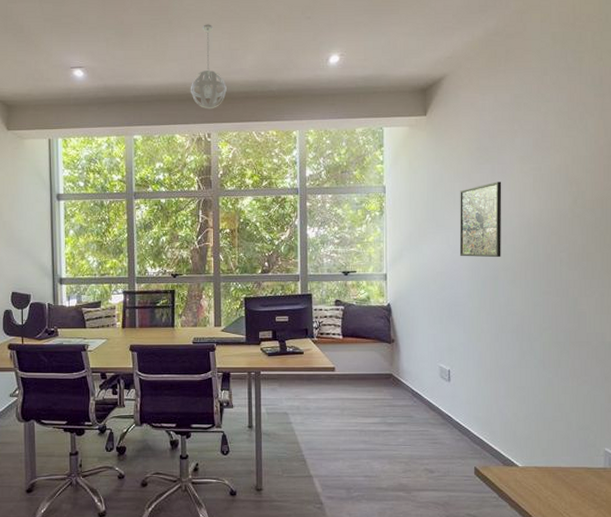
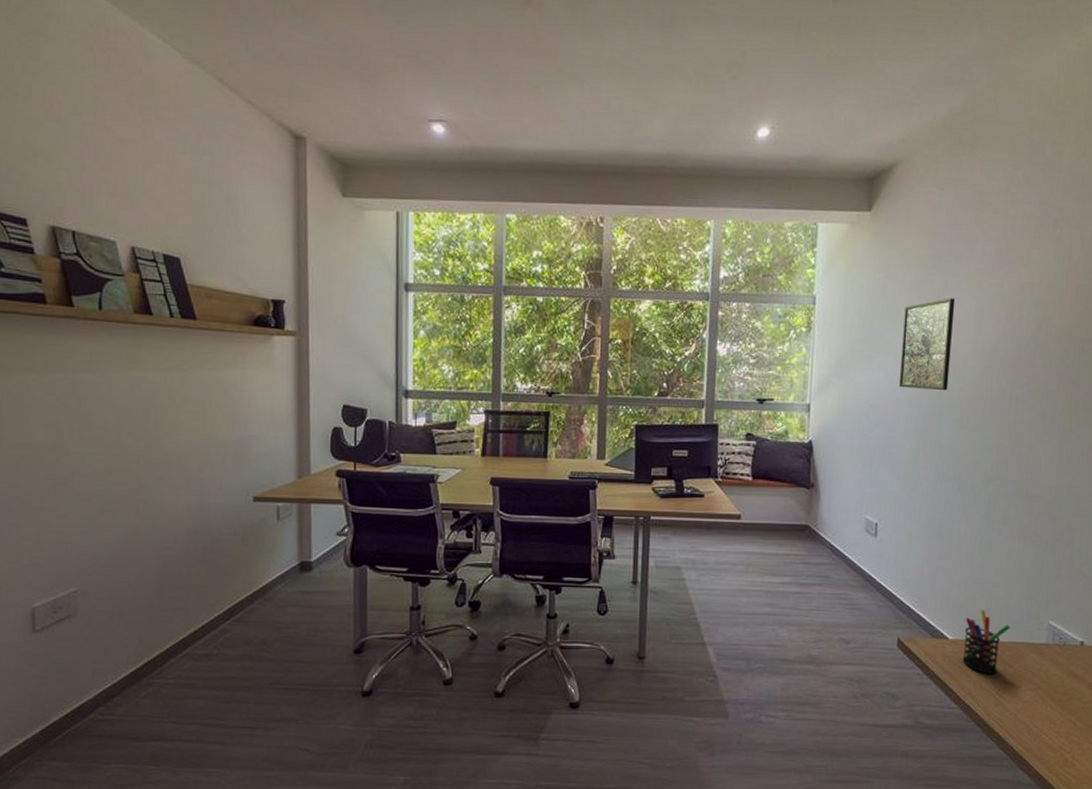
pendant light: present [190,24,227,109] -> none [580,75,627,187]
pen holder: none [531,440,571,496] -> present [962,610,1010,674]

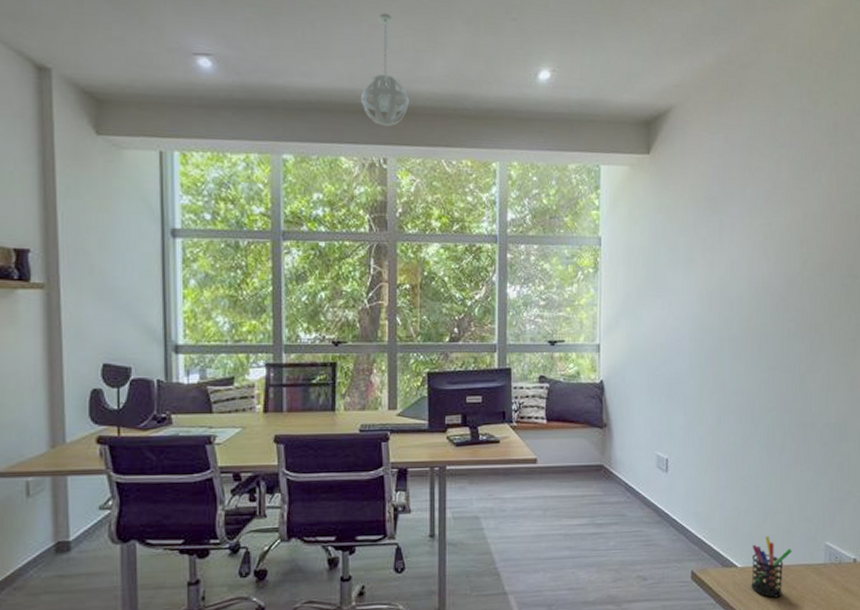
pendant light: none [580,75,627,187] -> present [360,13,409,127]
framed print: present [898,298,956,391] -> none [682,237,730,327]

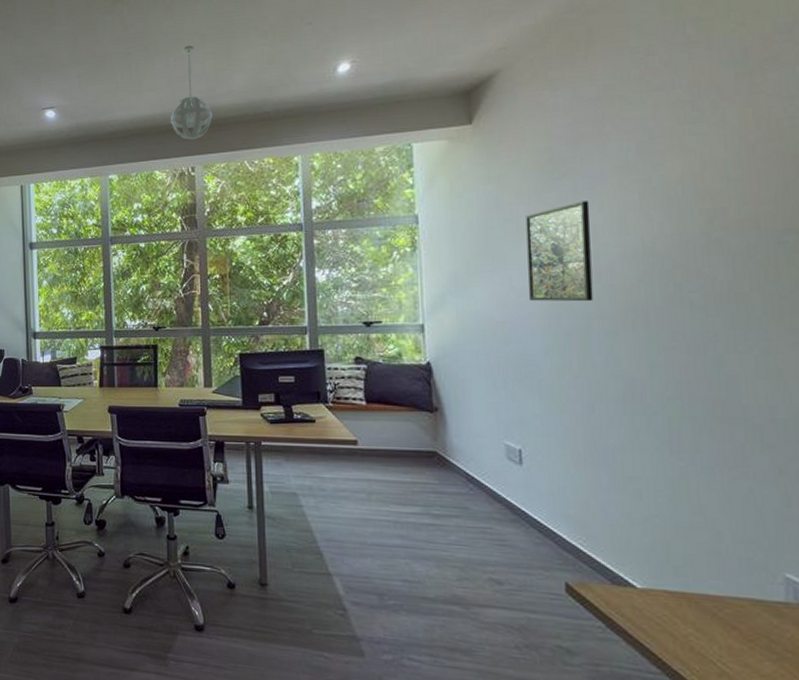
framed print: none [682,237,730,327] -> present [526,201,593,302]
pen holder: present [751,536,792,598] -> none [656,554,725,636]

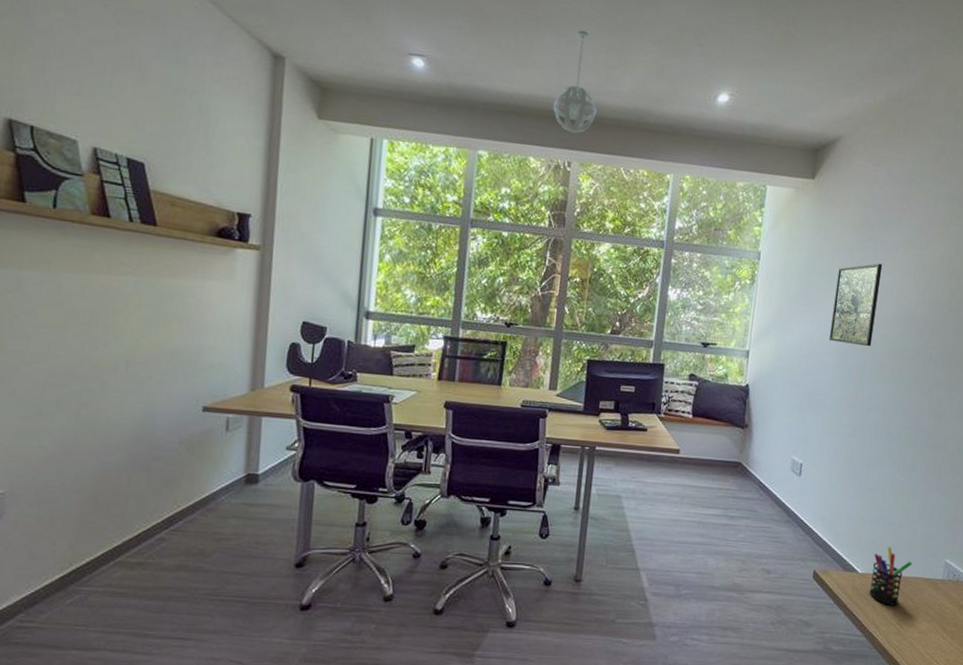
pen holder: none [656,554,725,636] -> present [869,547,912,606]

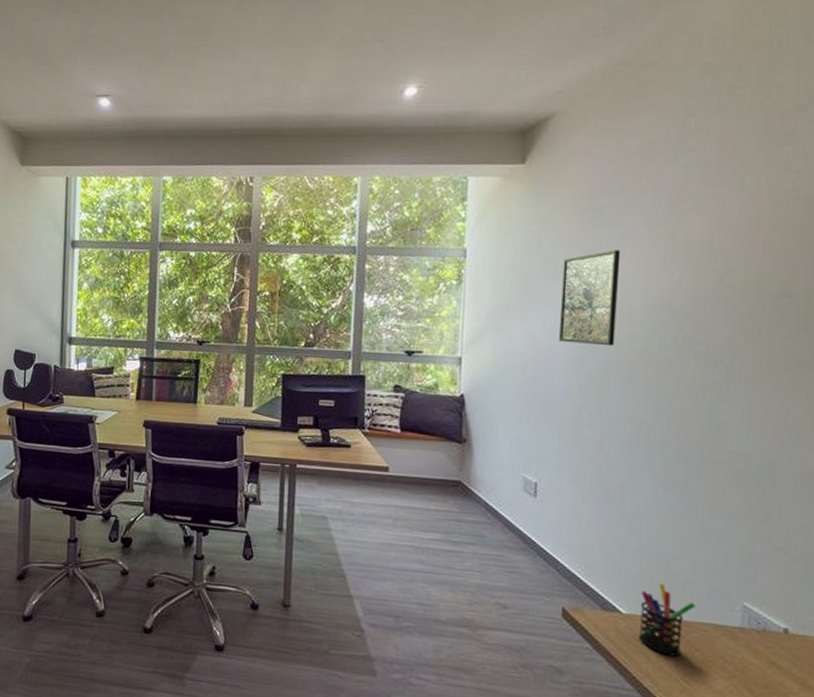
pendant light: present [552,30,597,134] -> none [232,47,276,149]

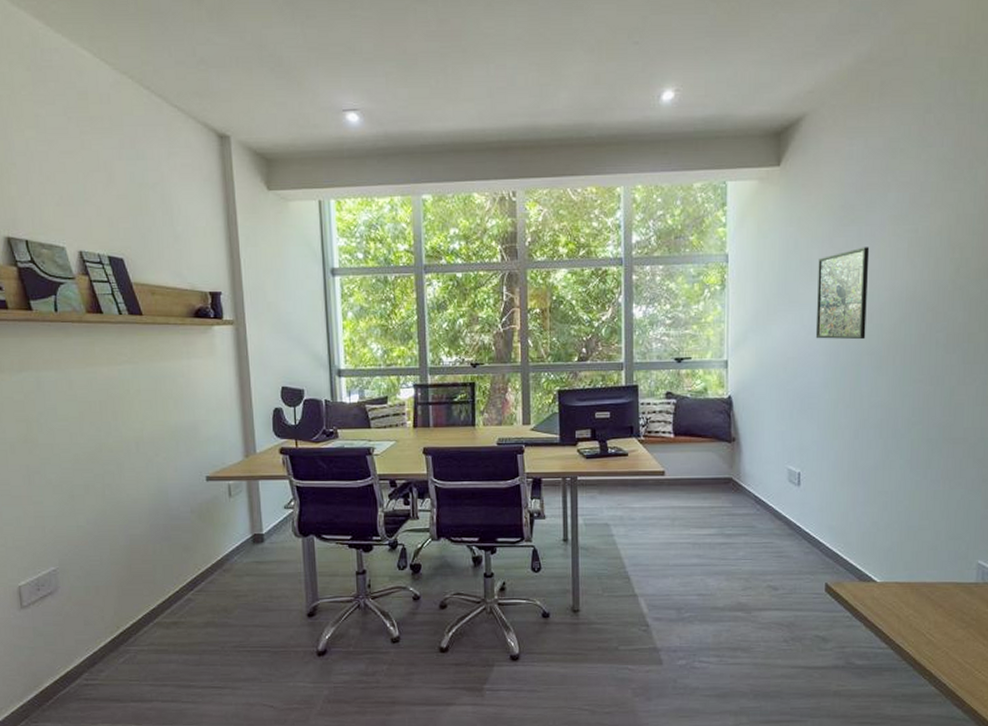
pen holder: present [638,583,695,657] -> none [891,552,938,614]

